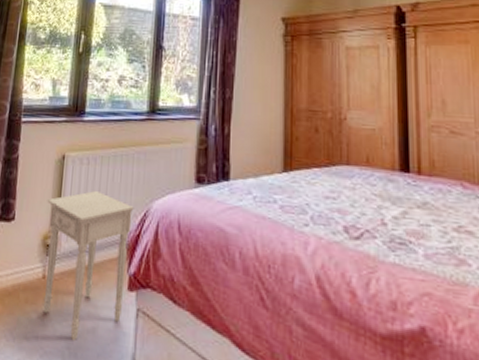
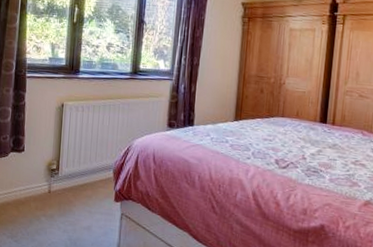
nightstand: present [43,191,134,342] -> none [49,131,120,235]

